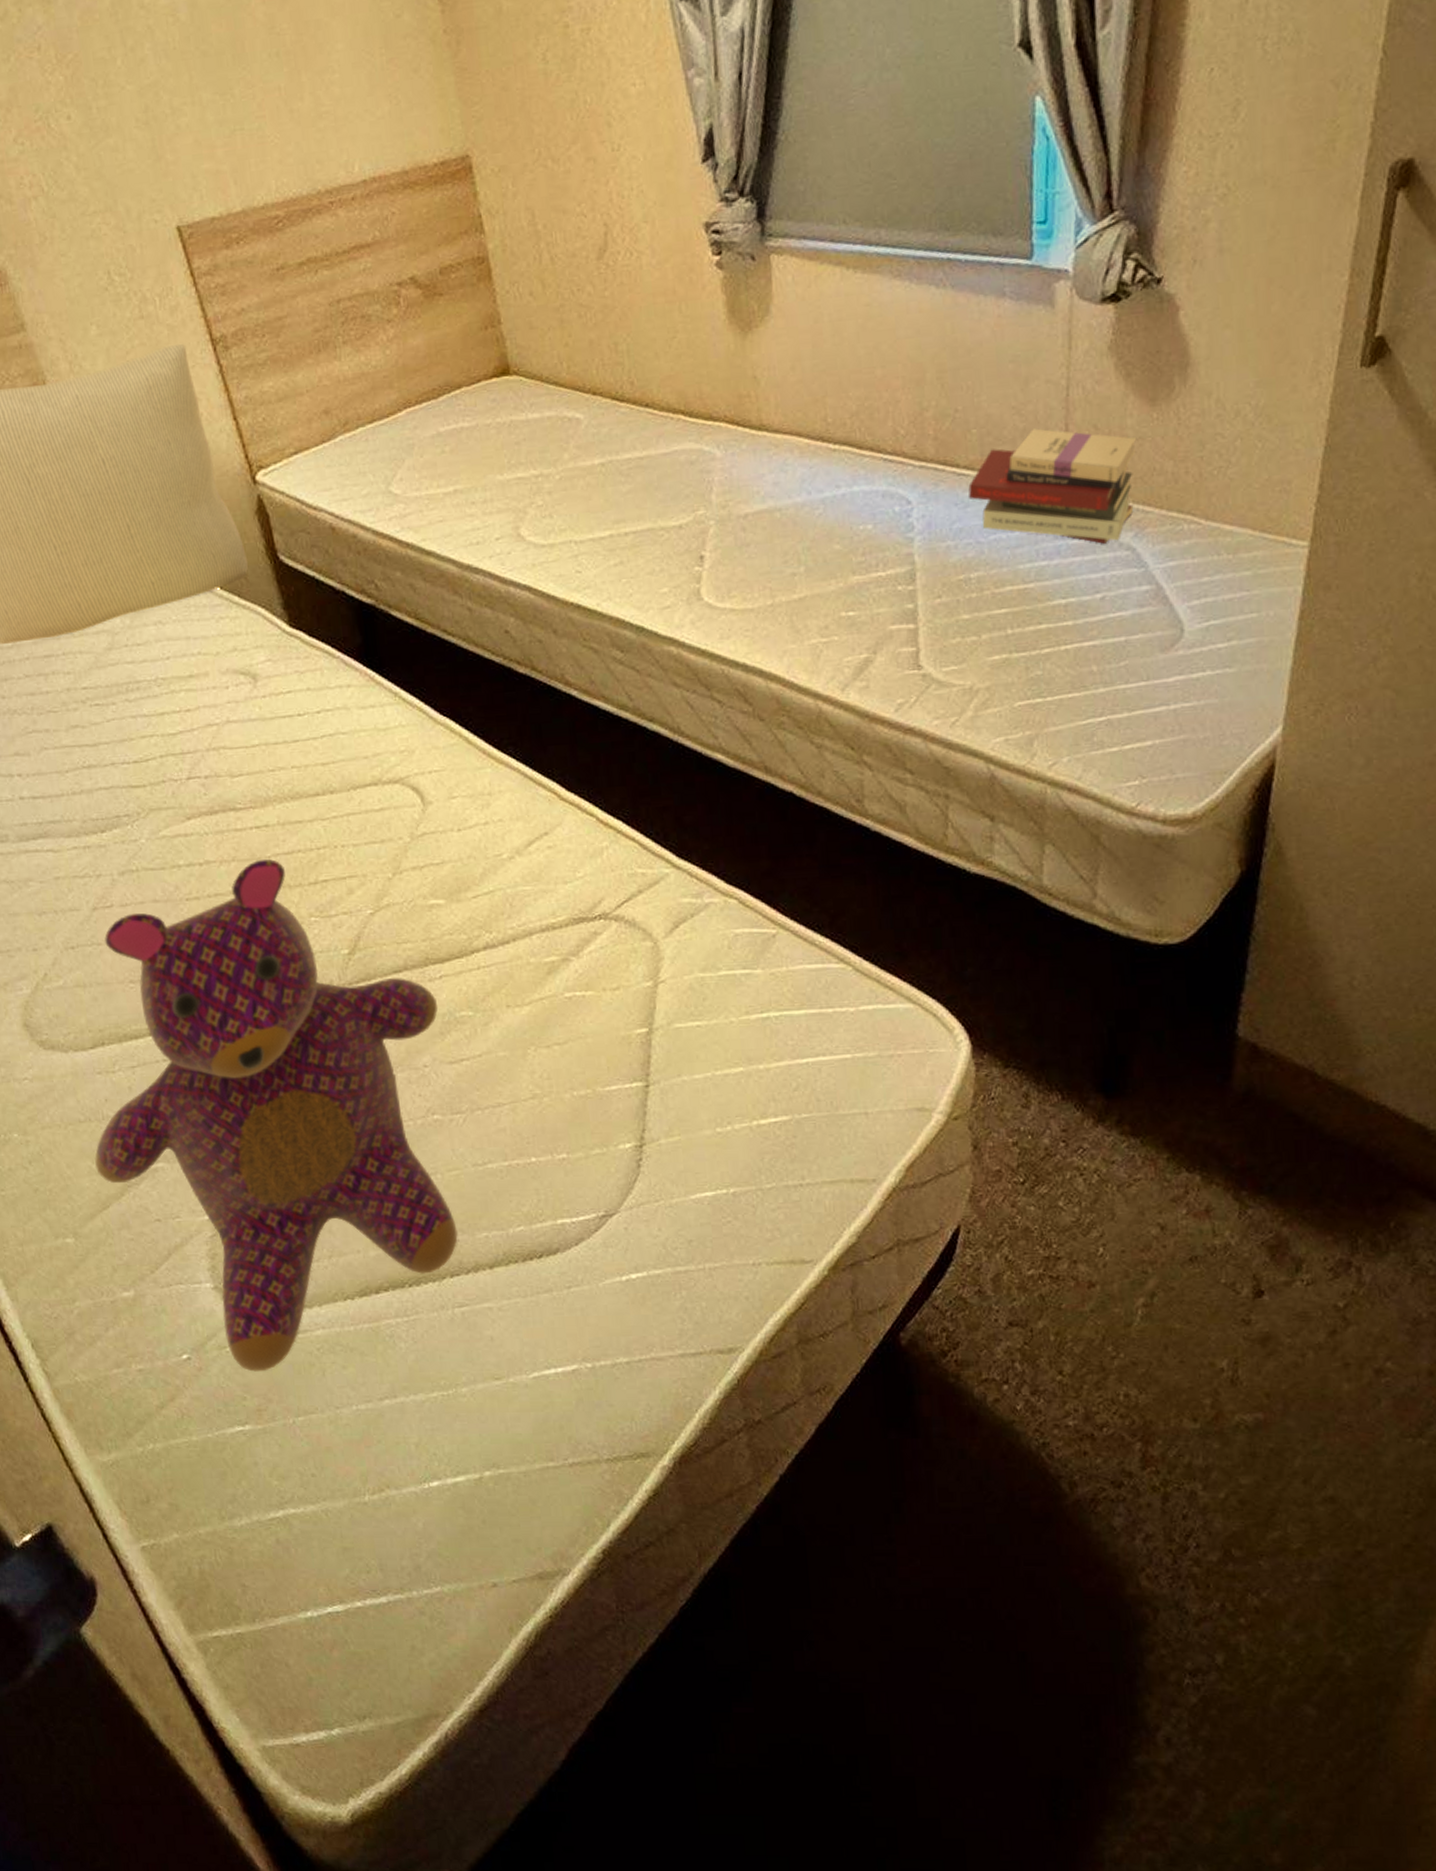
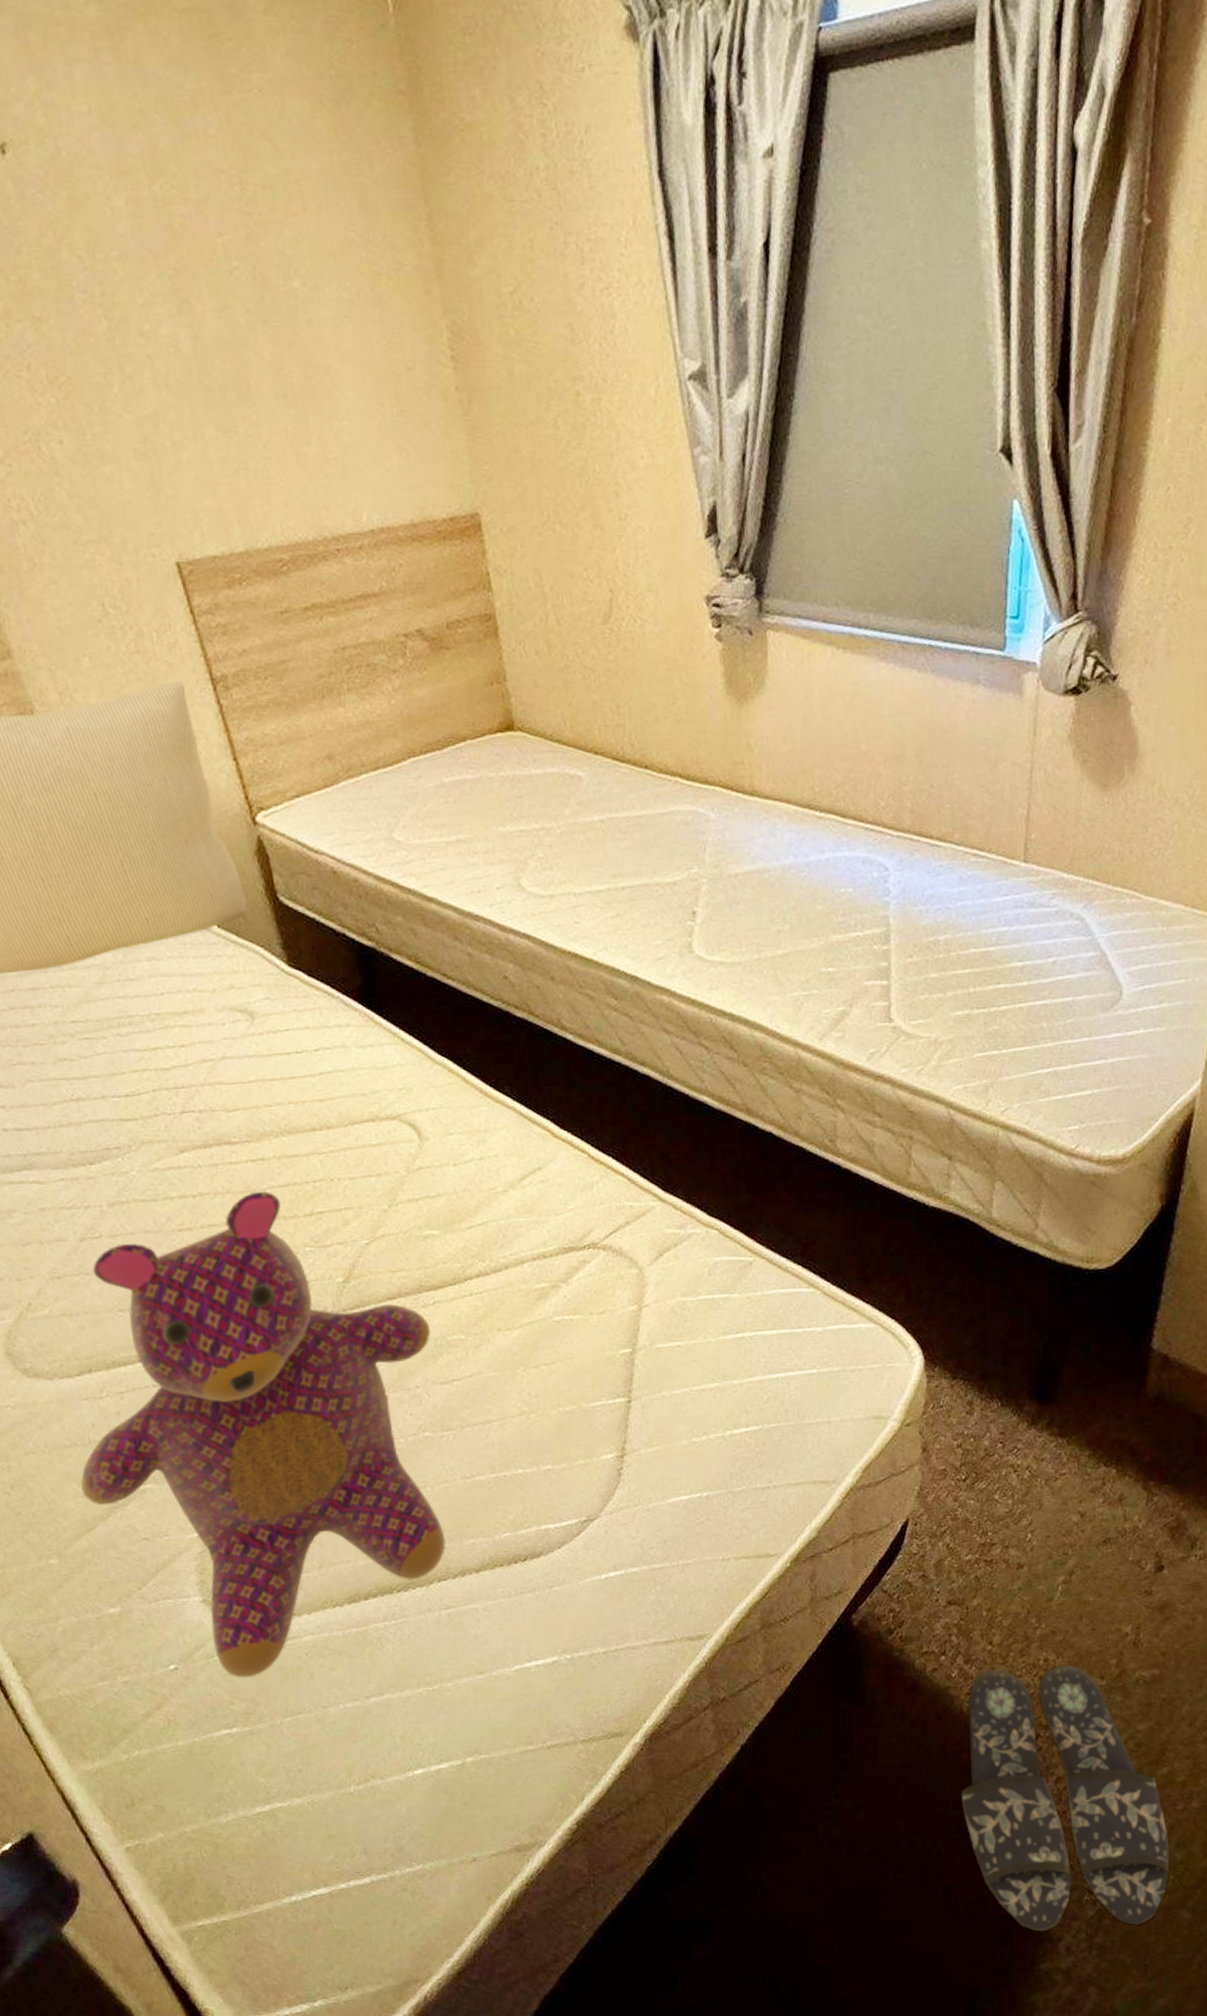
books: present [968,428,1137,544] -> none [940,806,1090,913]
slippers: none [1032,1402,1287,1718] -> present [961,1665,1169,1932]

